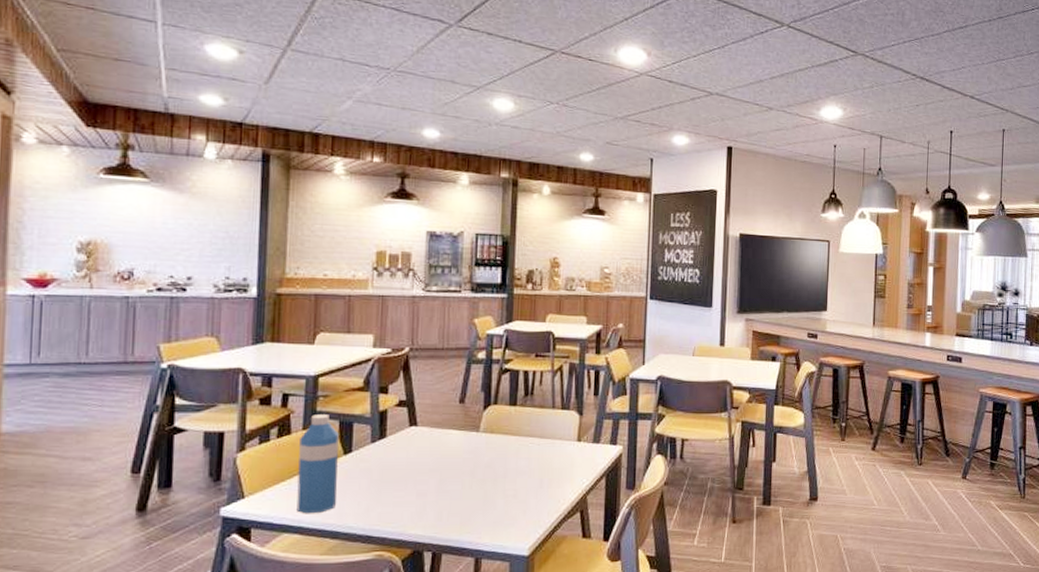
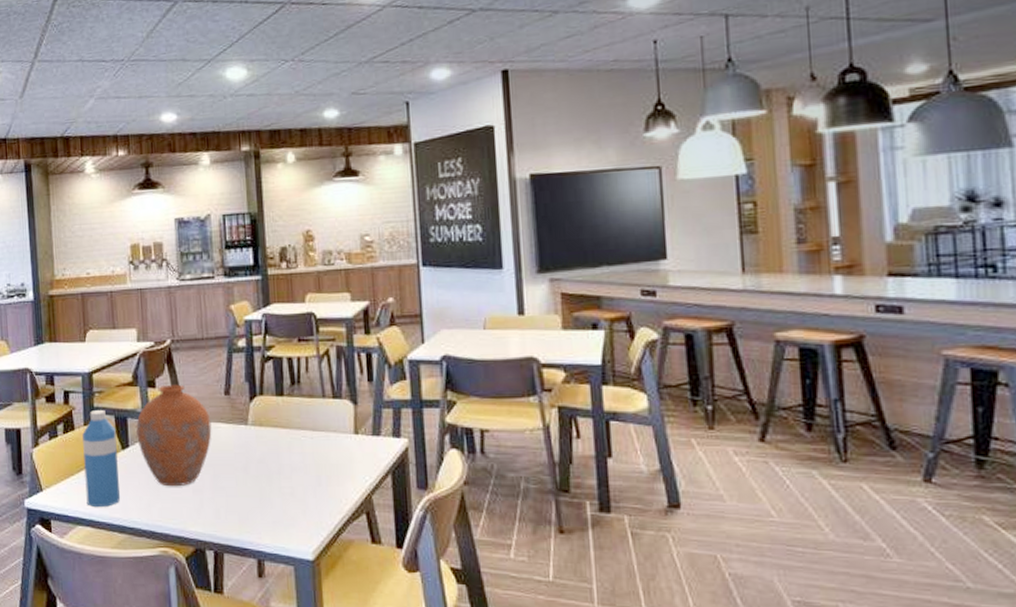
vase: none [362,391,443,491] -> present [136,384,212,487]

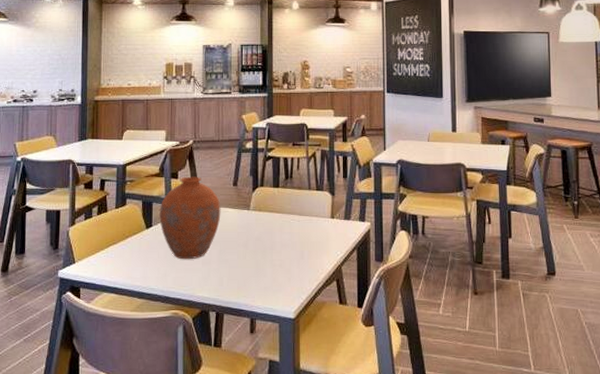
water bottle: present [82,410,121,508] -> none [112,196,142,277]

